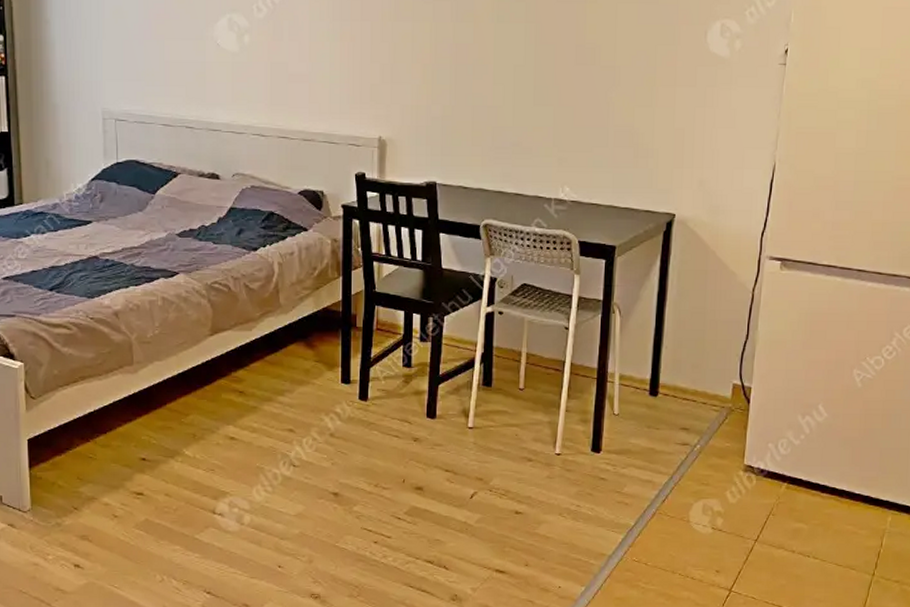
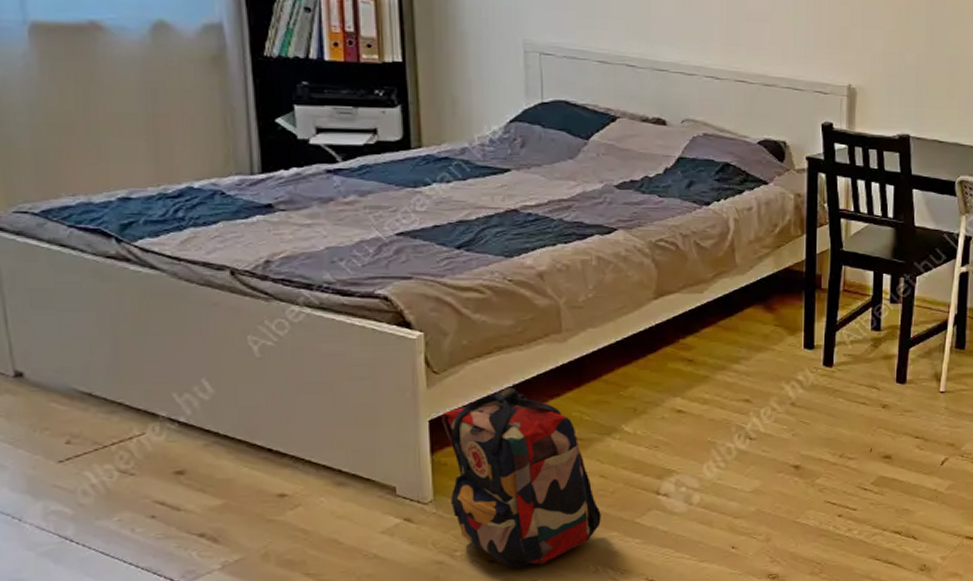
backpack: none [38,412,166,574] -> present [442,386,601,569]

